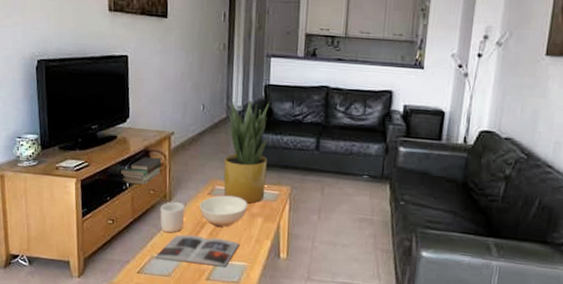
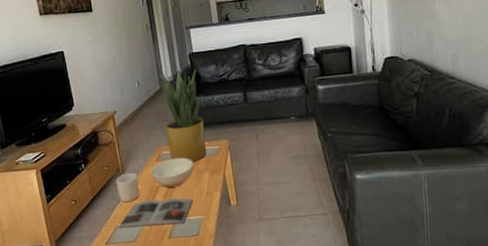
books: present [121,157,162,185] -> none [75,136,111,166]

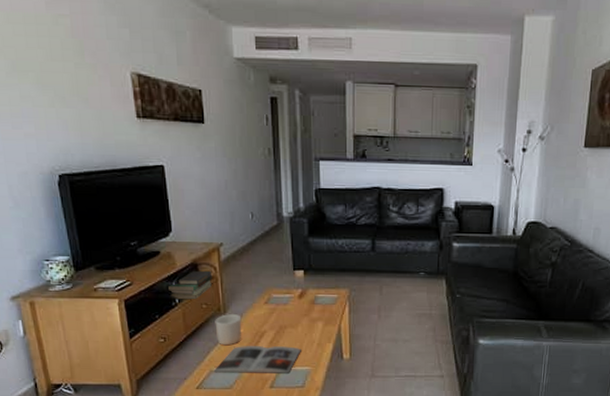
books: none [75,136,111,166] -> present [168,270,213,300]
bowl: present [151,157,194,188] -> none [257,303,307,334]
planter: present [157,67,207,162] -> none [275,204,326,309]

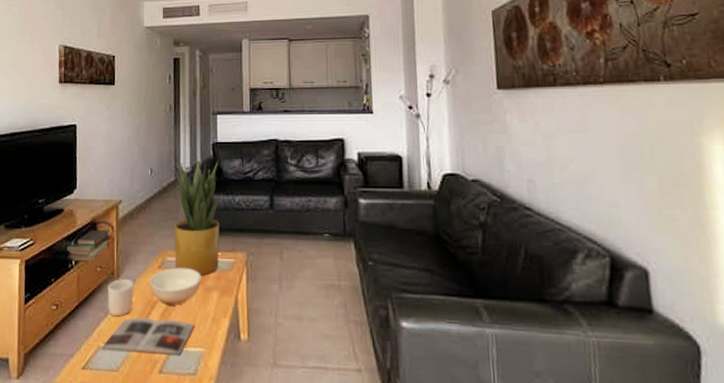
bowl: none [257,303,307,334] -> present [150,267,202,305]
planter: none [275,204,326,309] -> present [173,158,222,276]

